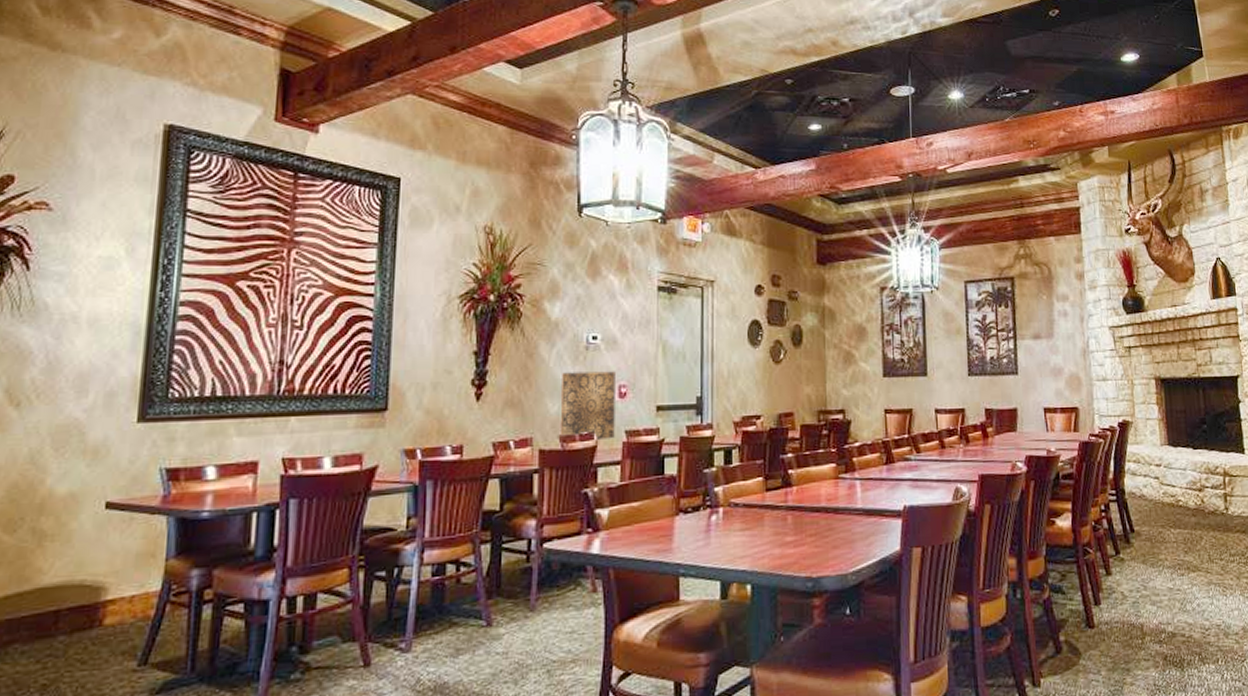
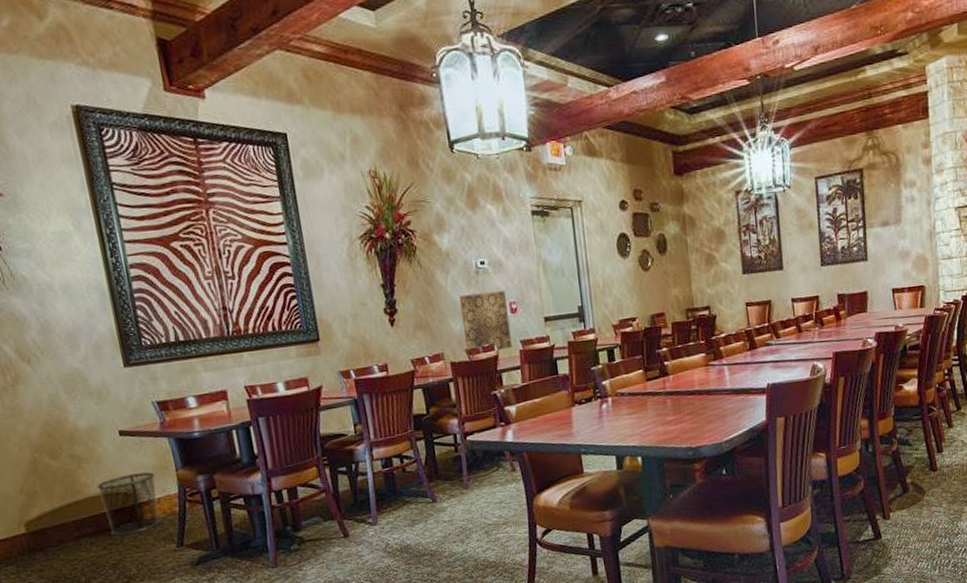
waste bin: none [53,559,137,645] -> present [97,472,160,536]

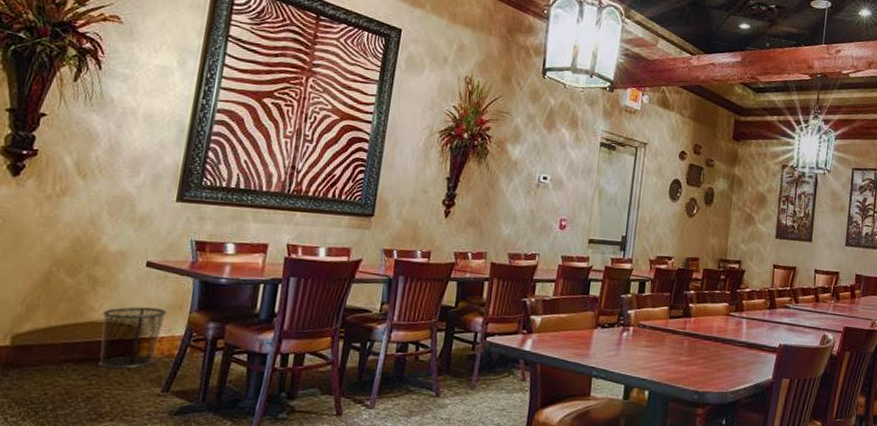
wall art: present [459,290,512,351] -> none [508,203,559,261]

